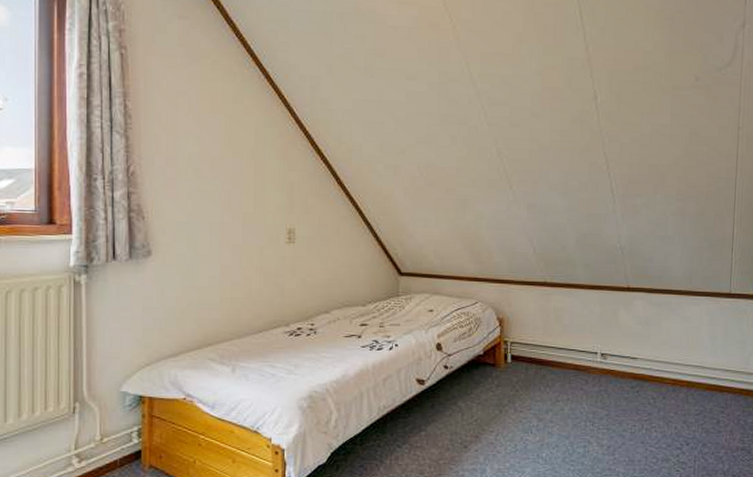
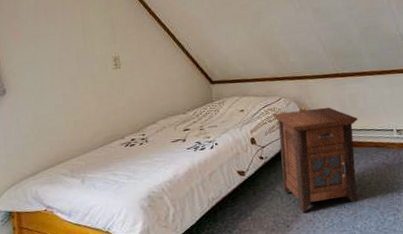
nightstand: none [465,318,560,434] -> present [272,107,358,213]

